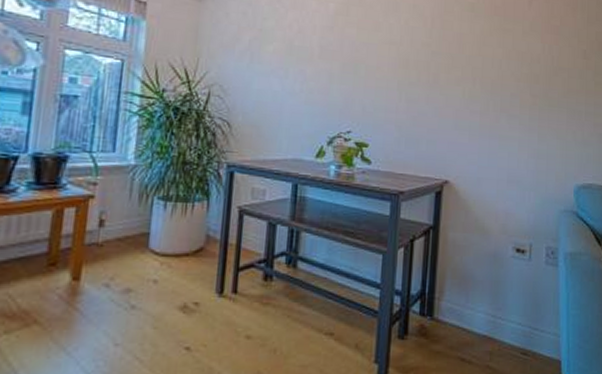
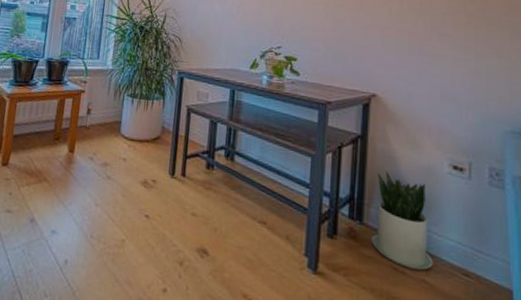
planter: none [441,261,496,357] -> present [372,171,433,271]

